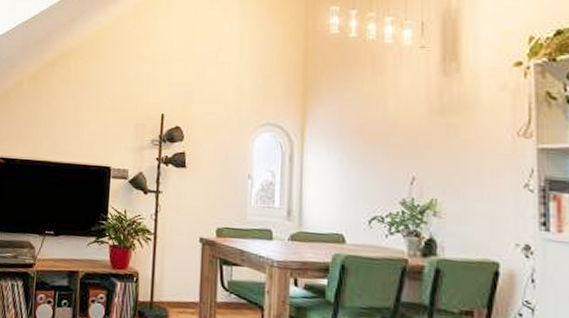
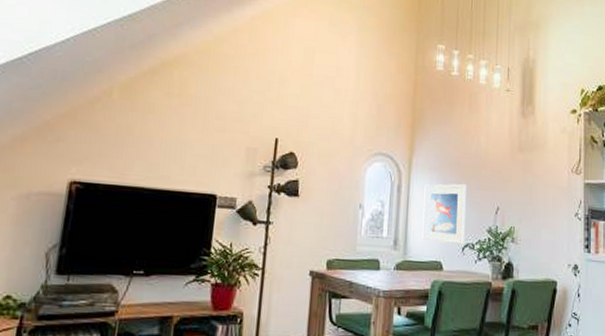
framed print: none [319,152,371,218] -> present [422,183,466,246]

